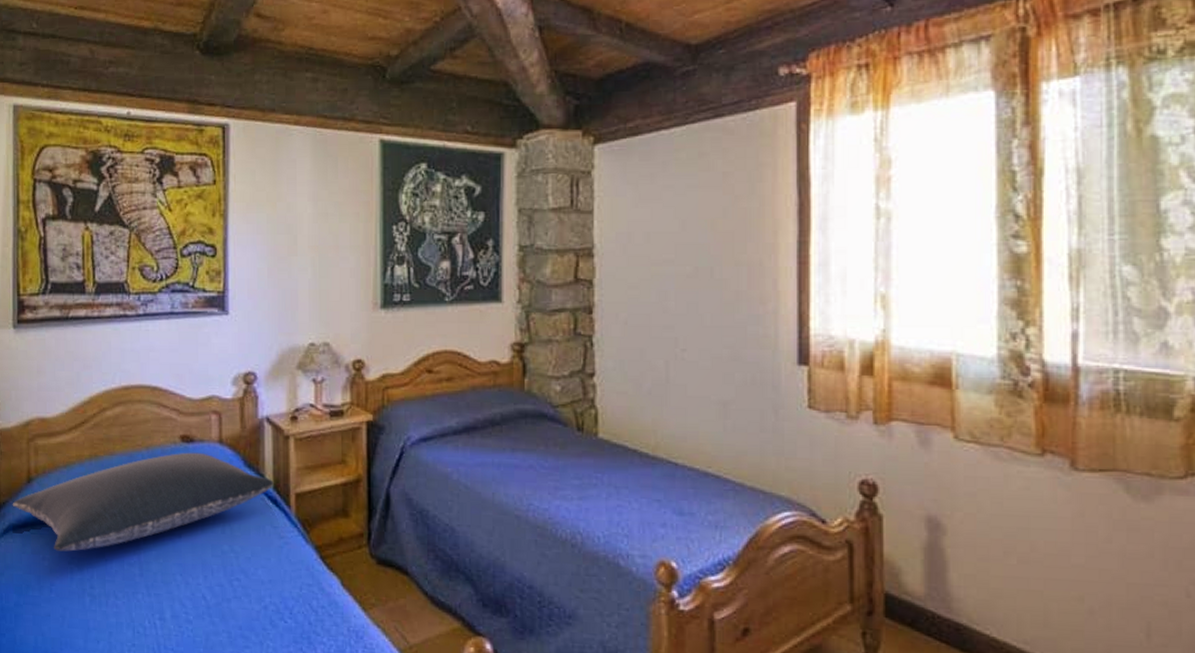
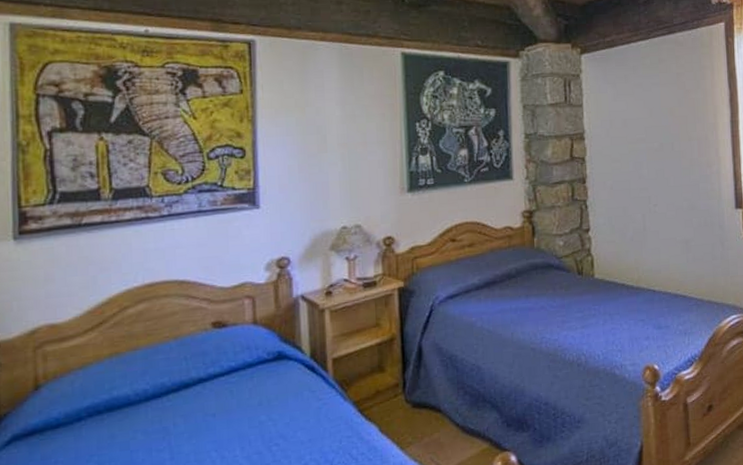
pillow: present [12,452,274,552] -> none [15,335,311,452]

